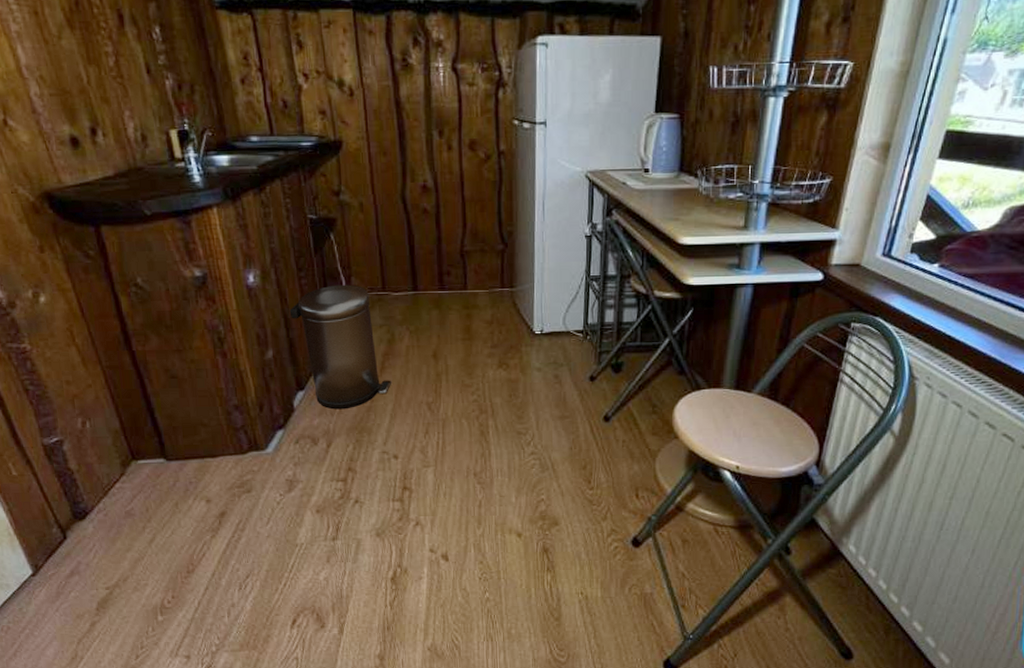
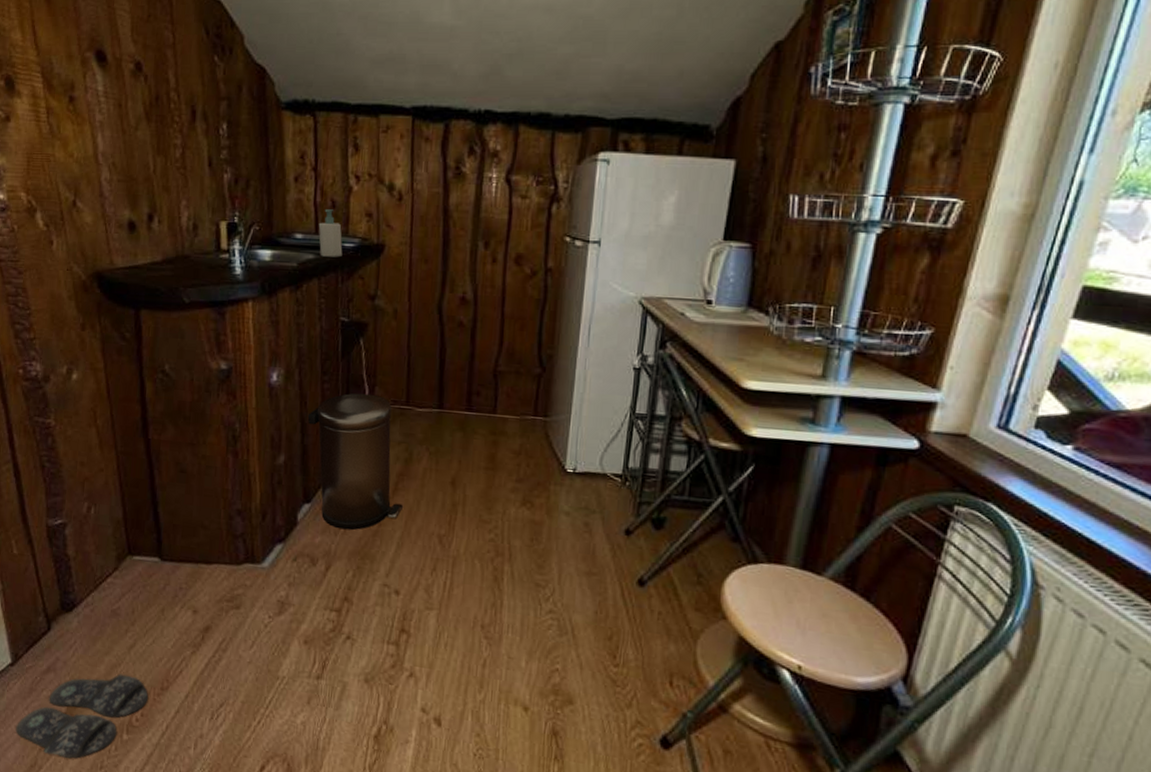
slippers: none [49,566,176,645] -> present [15,673,148,759]
soap bottle: none [272,109,301,157] -> present [318,209,343,257]

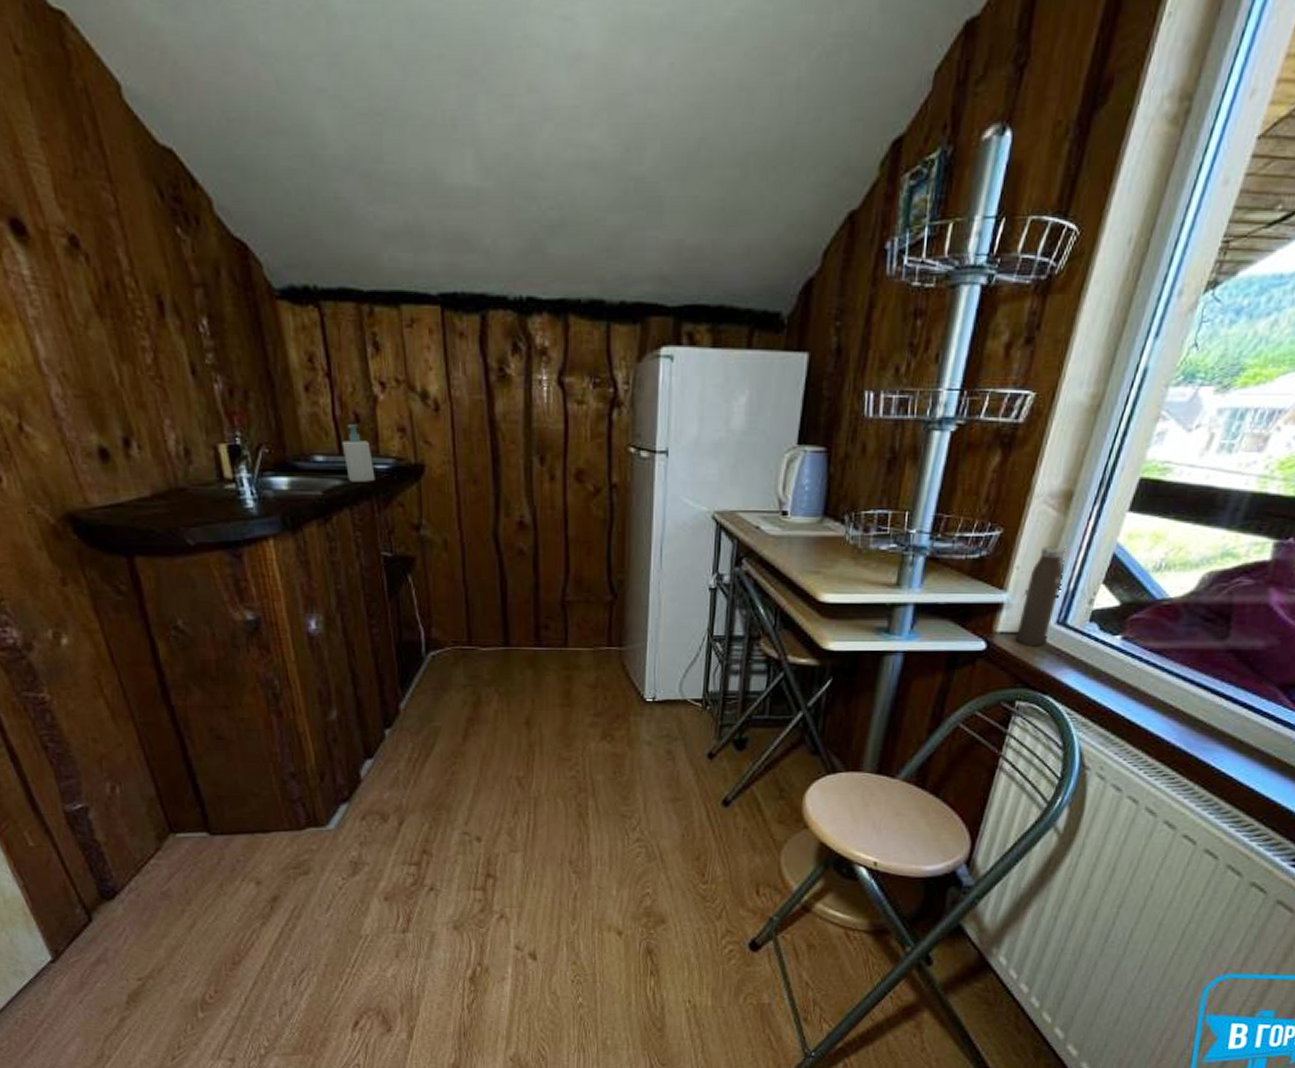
slippers: present [15,673,148,759] -> none [71,955,219,1044]
pedal bin: present [307,393,404,530] -> none [357,636,477,782]
water bottle: none [952,348,1002,452] -> present [1016,546,1064,648]

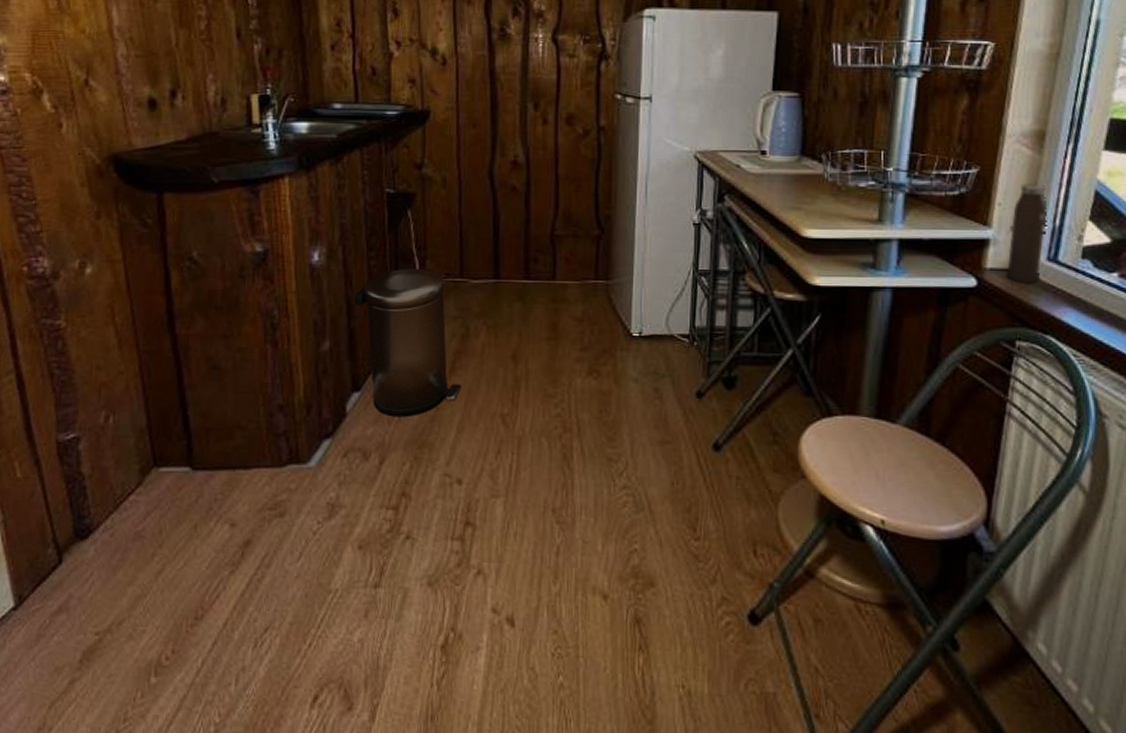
soap bottle: present [341,424,375,482] -> none [358,77,385,126]
pedal bin: none [357,636,477,782] -> present [353,268,463,418]

